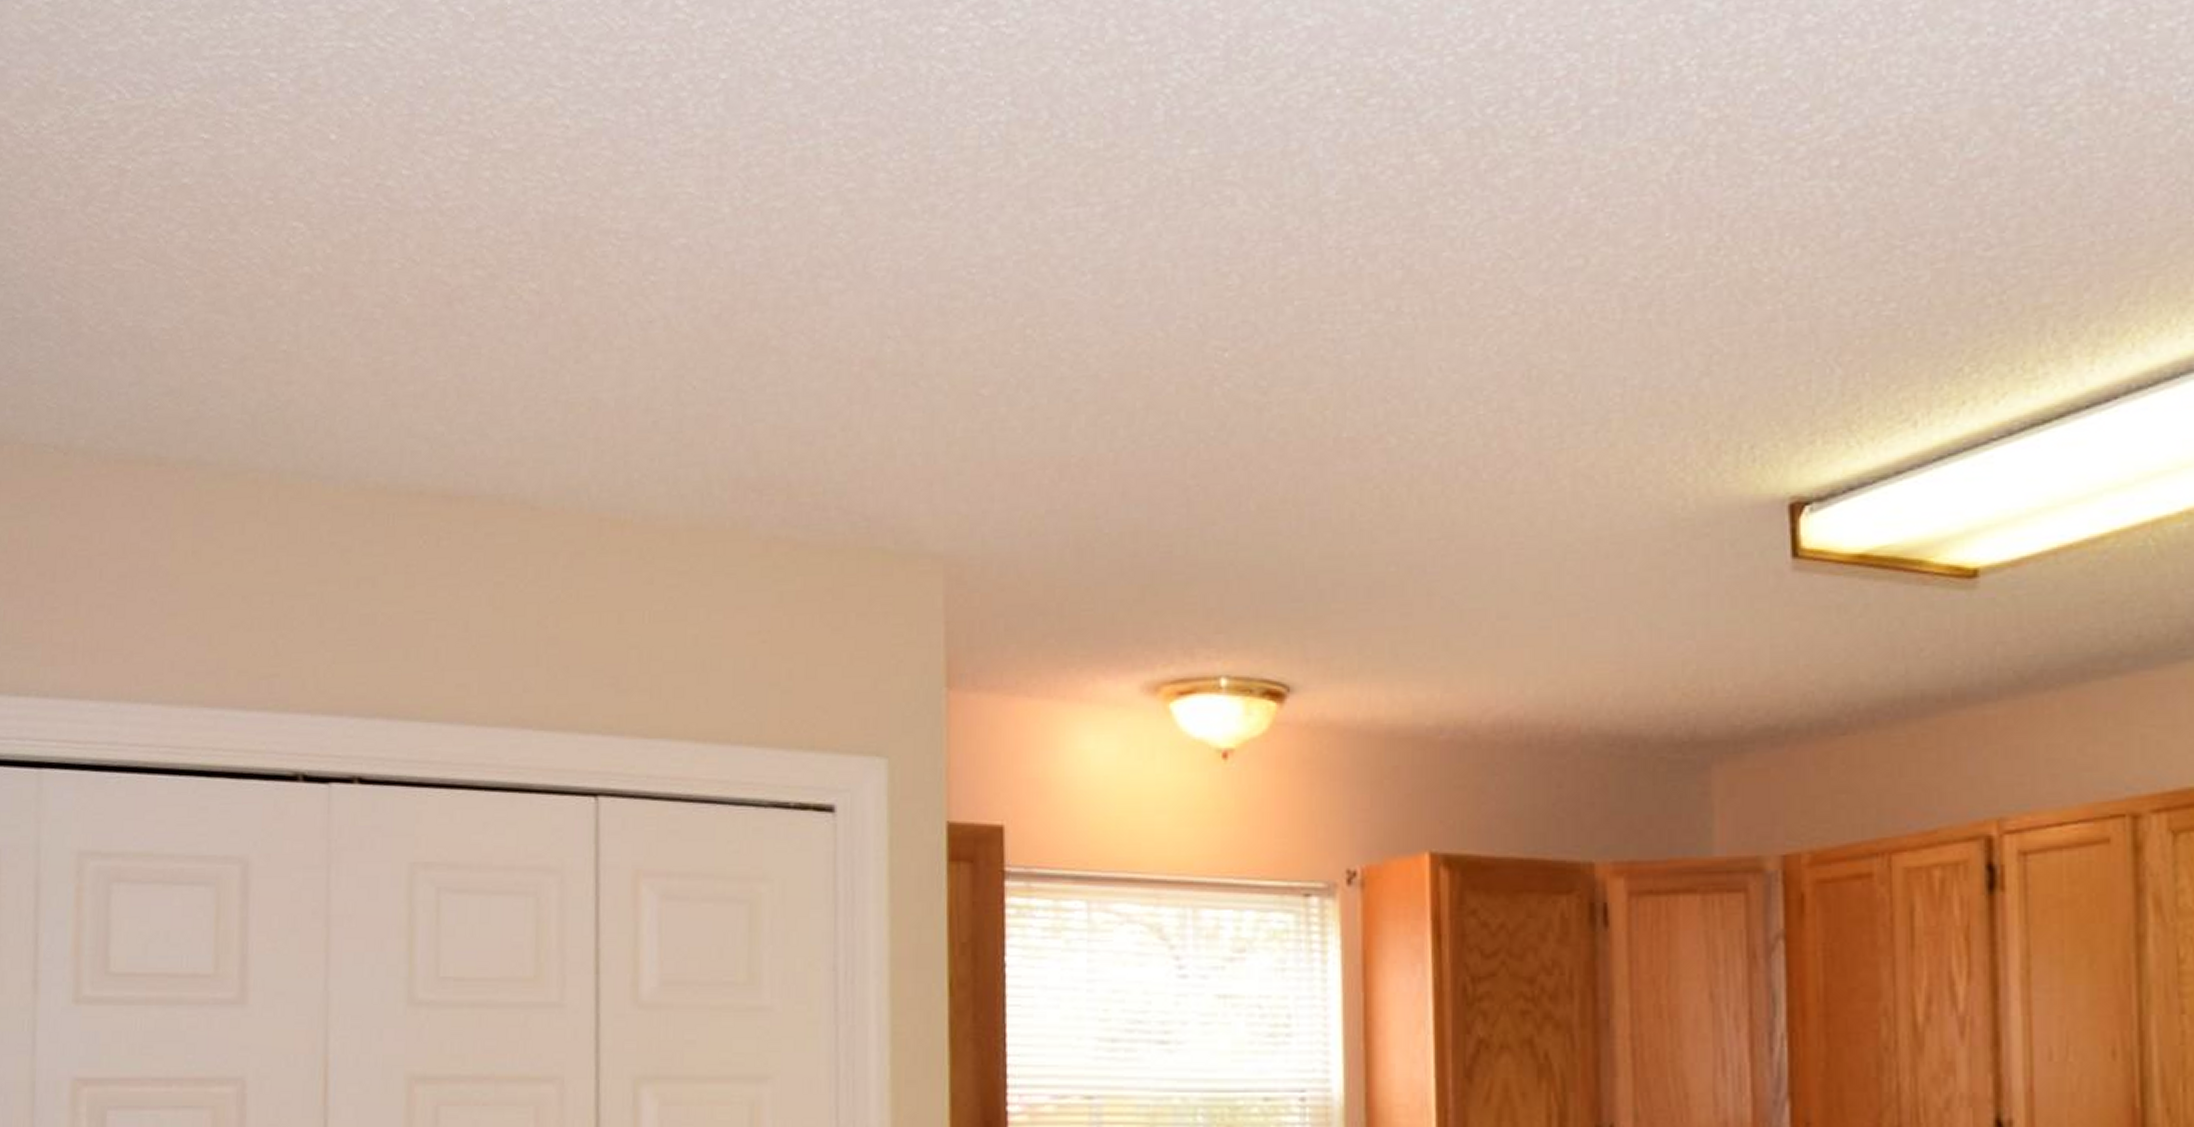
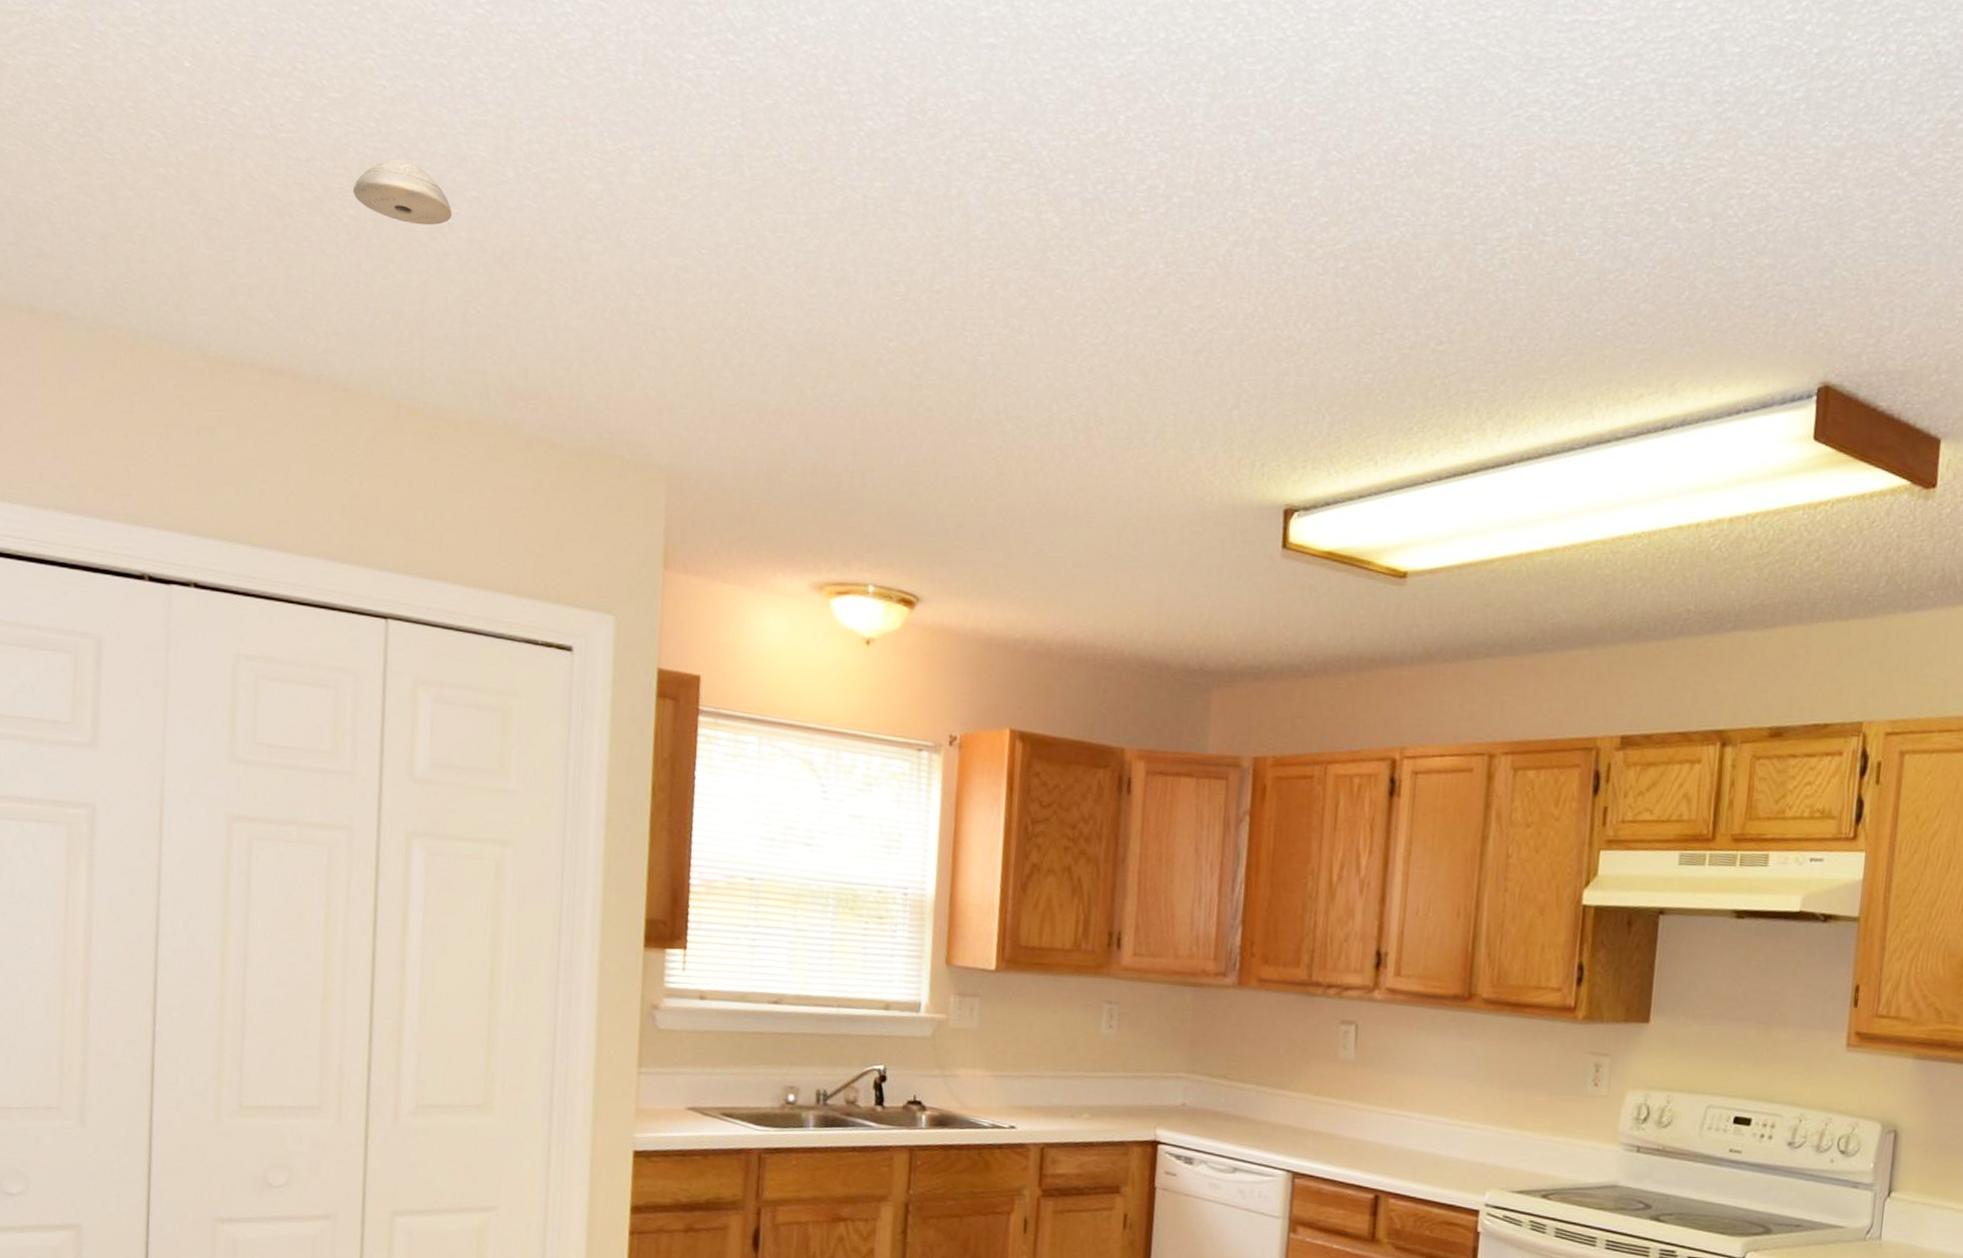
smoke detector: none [534,212,657,290] -> present [352,159,453,226]

